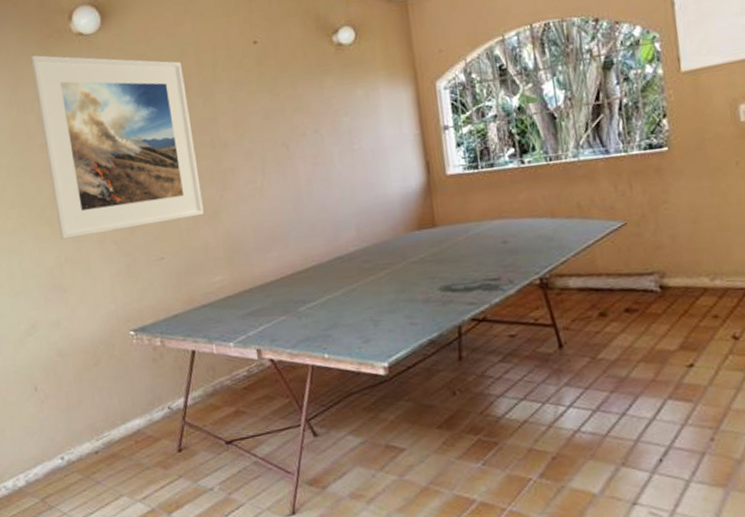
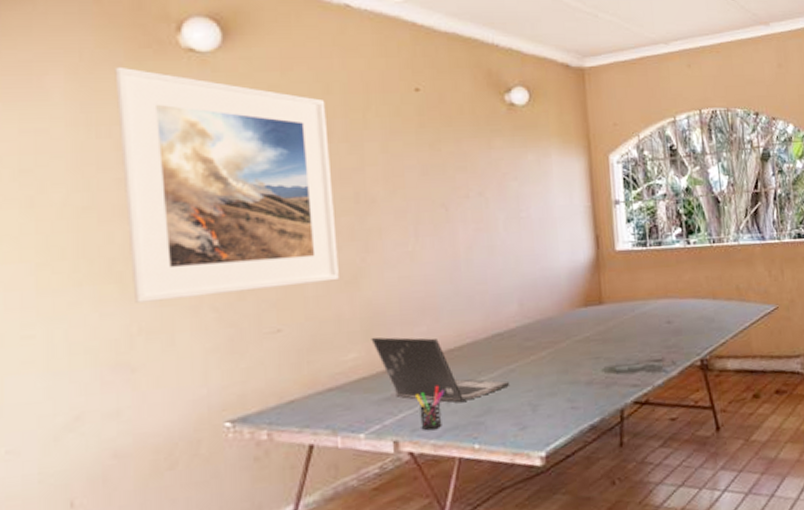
laptop: none [233,262,352,318] -> present [371,337,509,403]
pen holder: none [272,302,297,341] -> present [416,385,445,431]

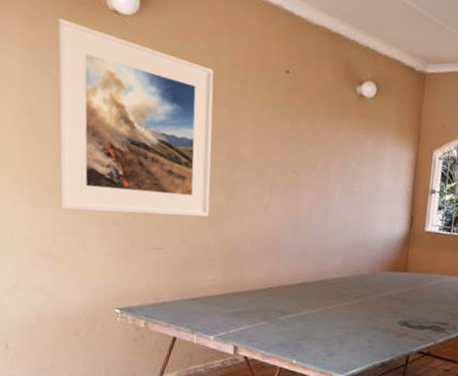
laptop: present [371,337,509,403] -> none [227,266,325,327]
pen holder: present [416,385,445,431] -> none [254,310,277,344]

